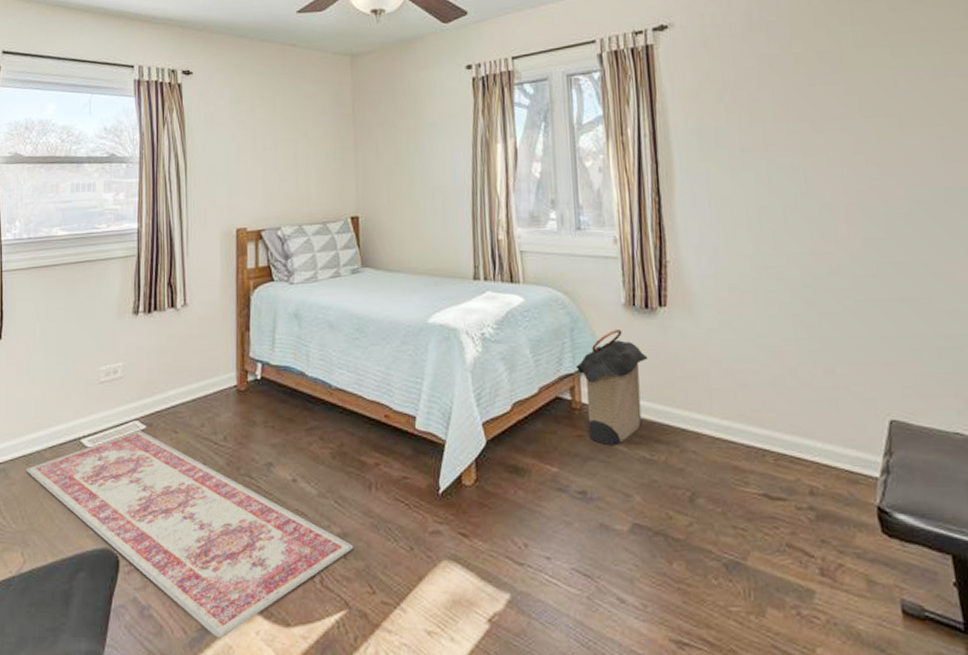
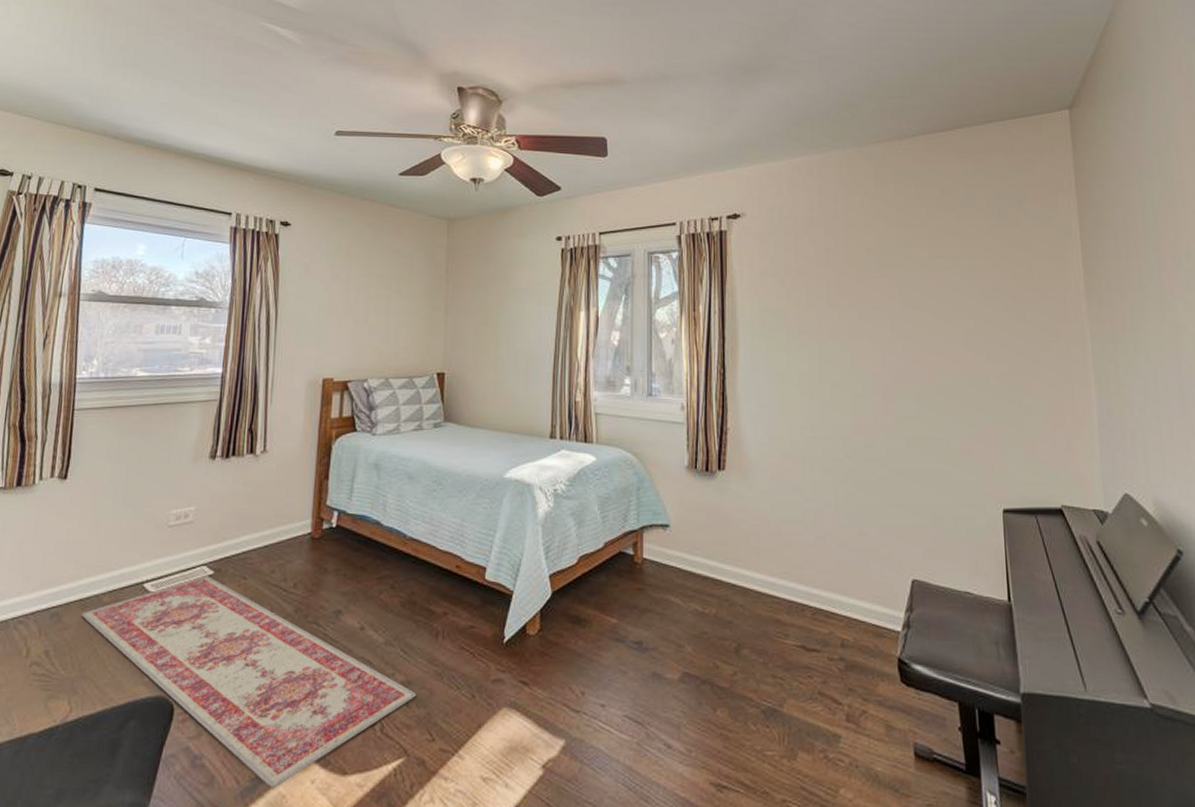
laundry hamper: present [575,328,648,446] -> none [639,489,706,599]

